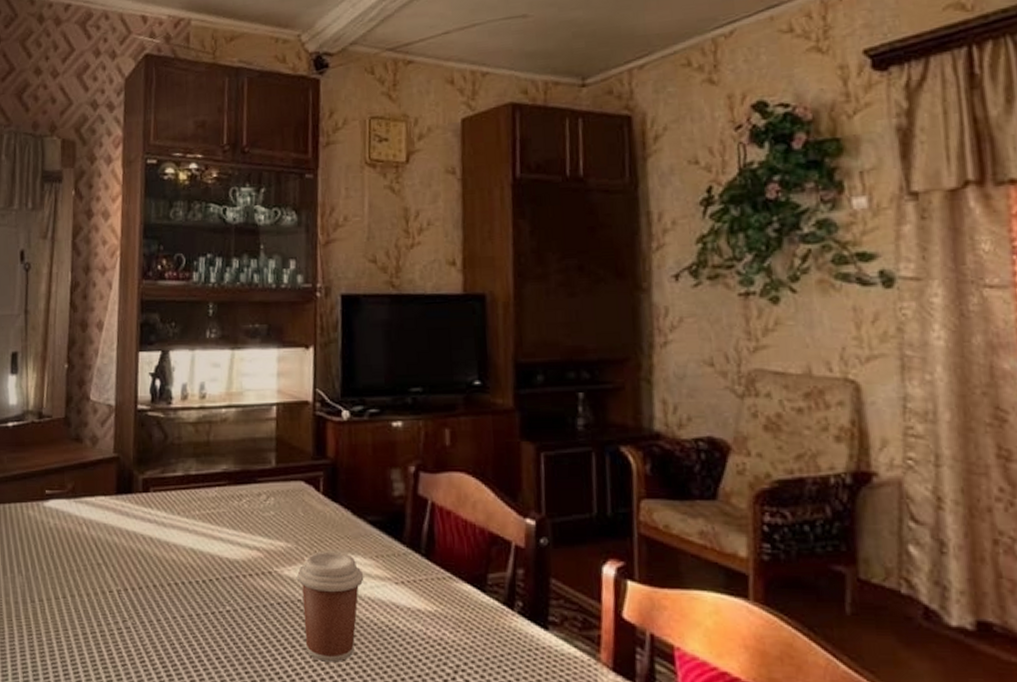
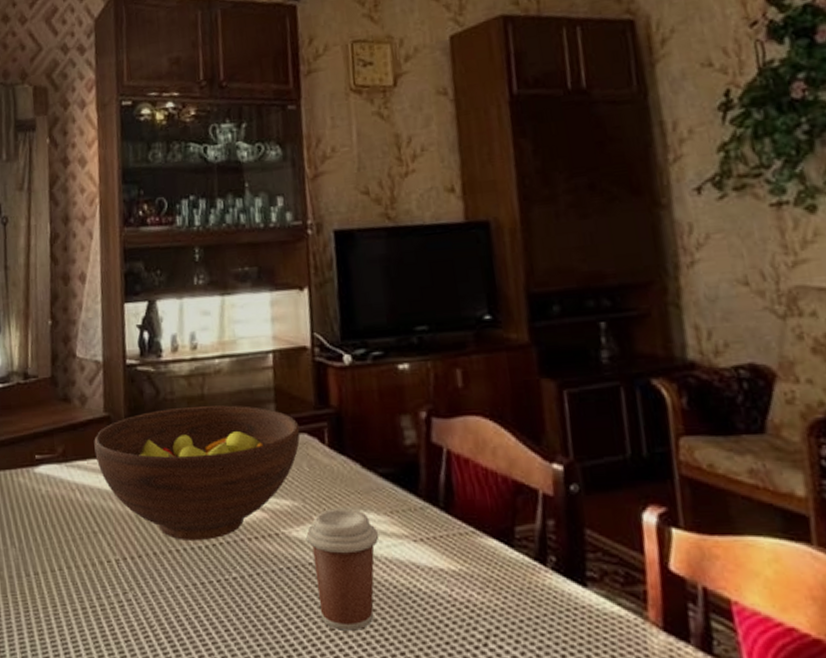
fruit bowl: none [102,452,298,575] -> present [94,405,301,540]

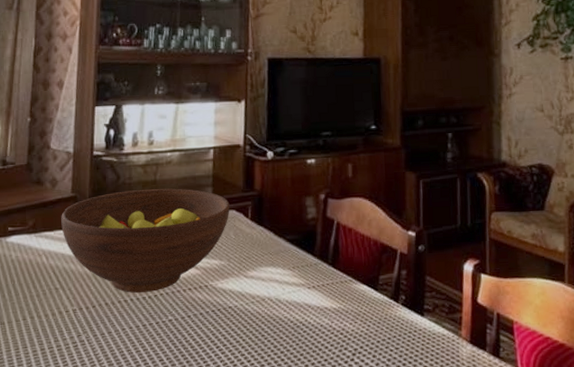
coffee cup: present [306,508,379,631] -> none [229,265,283,355]

